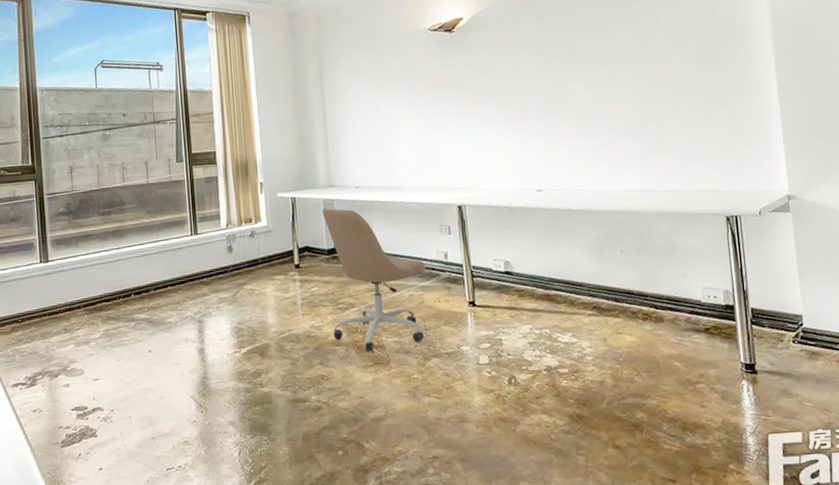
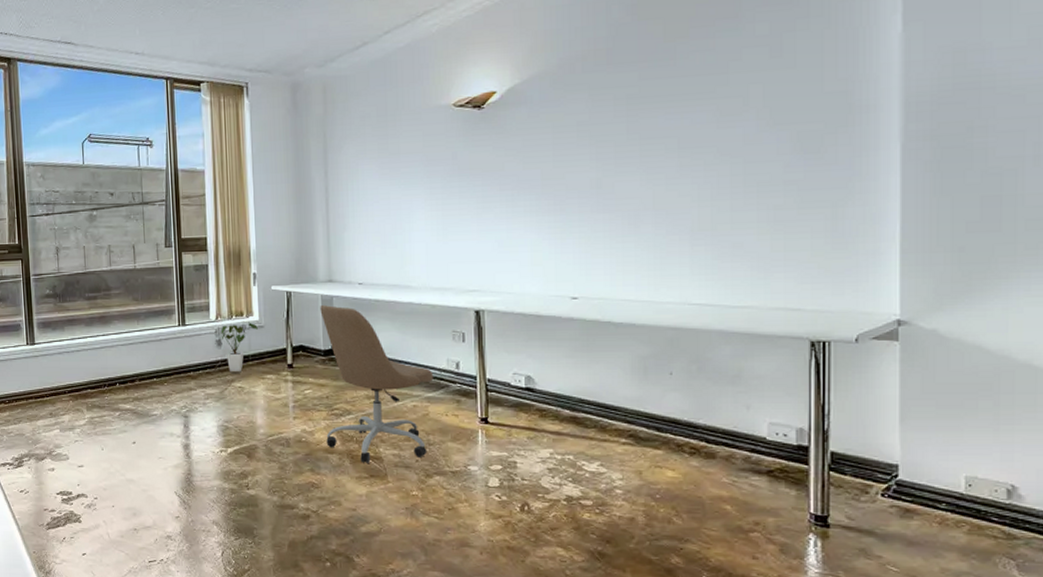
house plant: none [231,227,266,278] -> present [221,322,258,374]

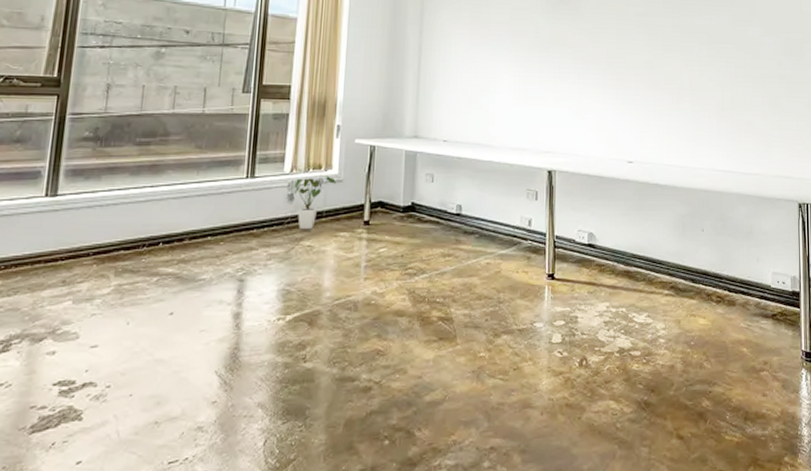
office chair: present [320,304,434,463] -> none [397,160,508,325]

